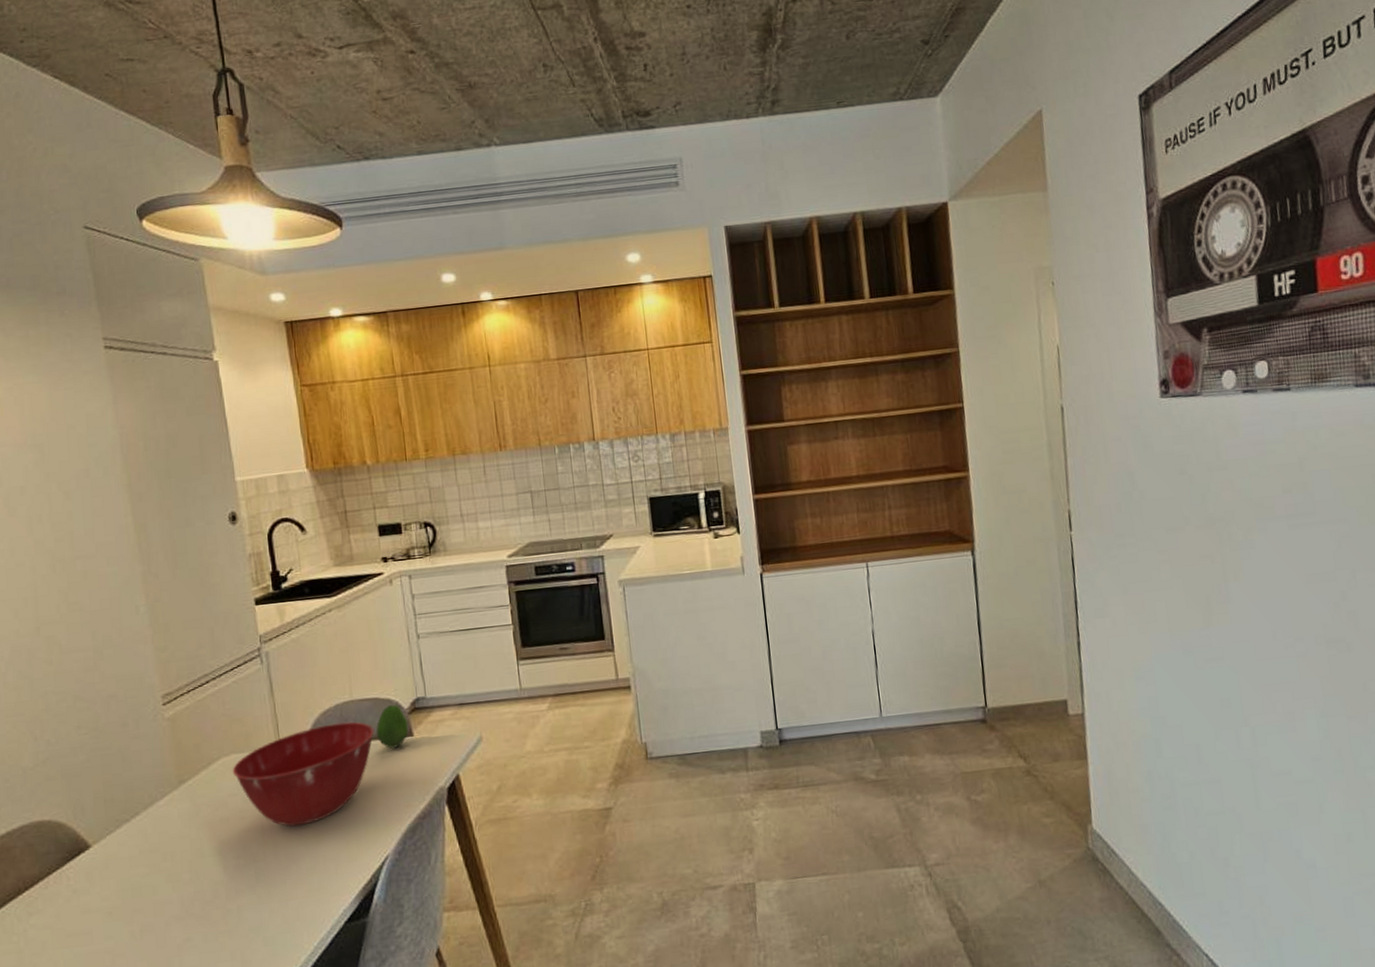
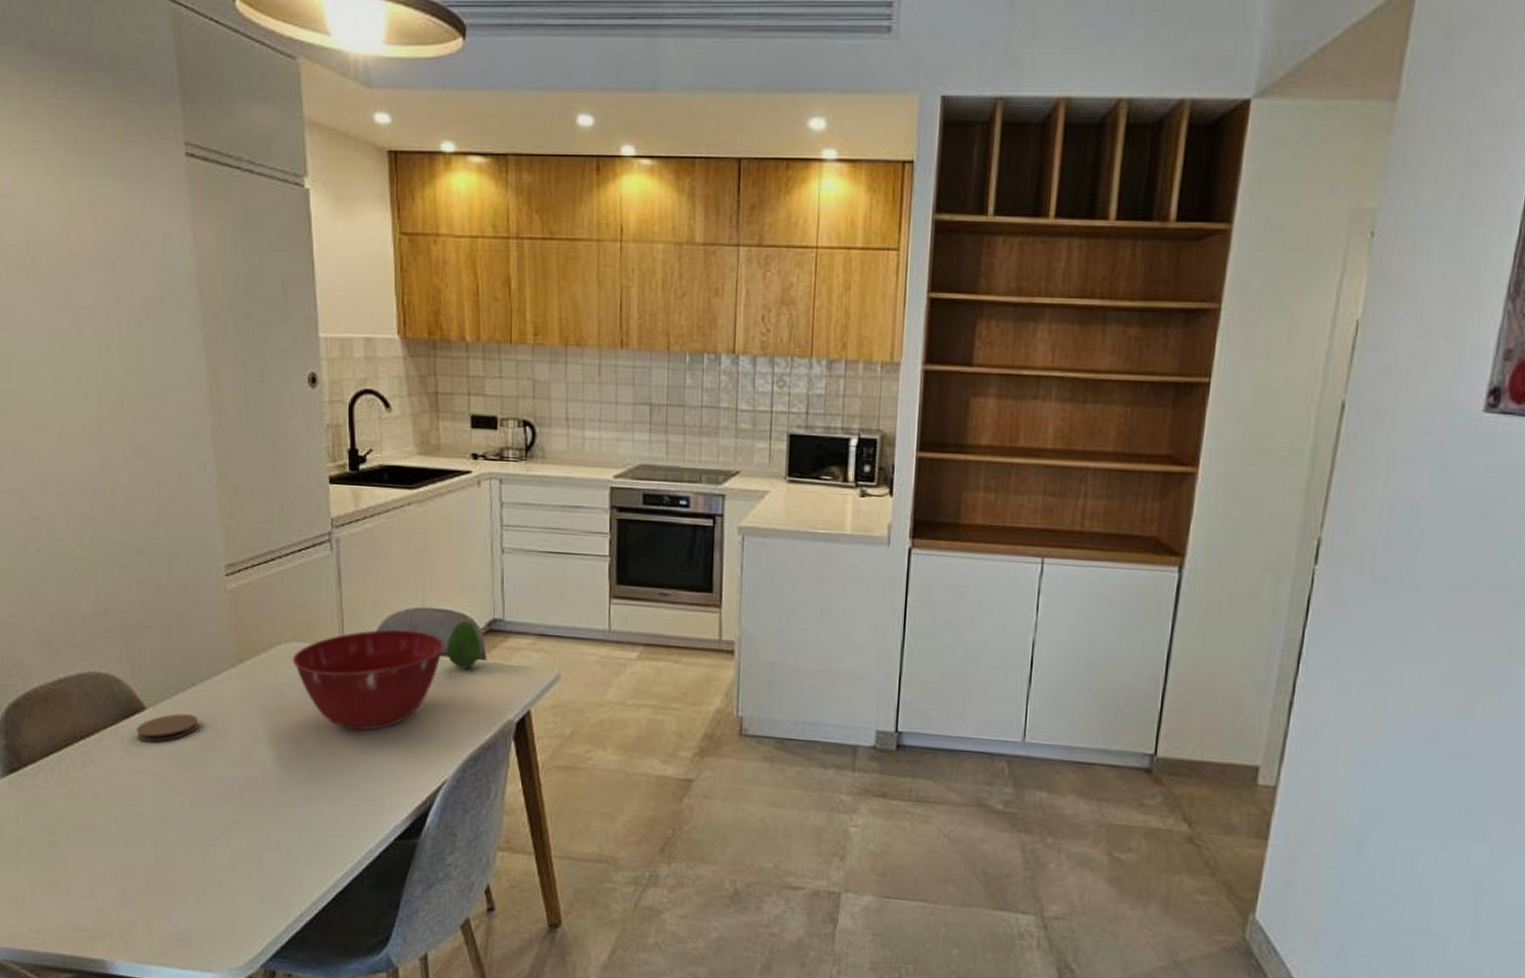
coaster: none [81,843,144,880] -> present [136,713,198,743]

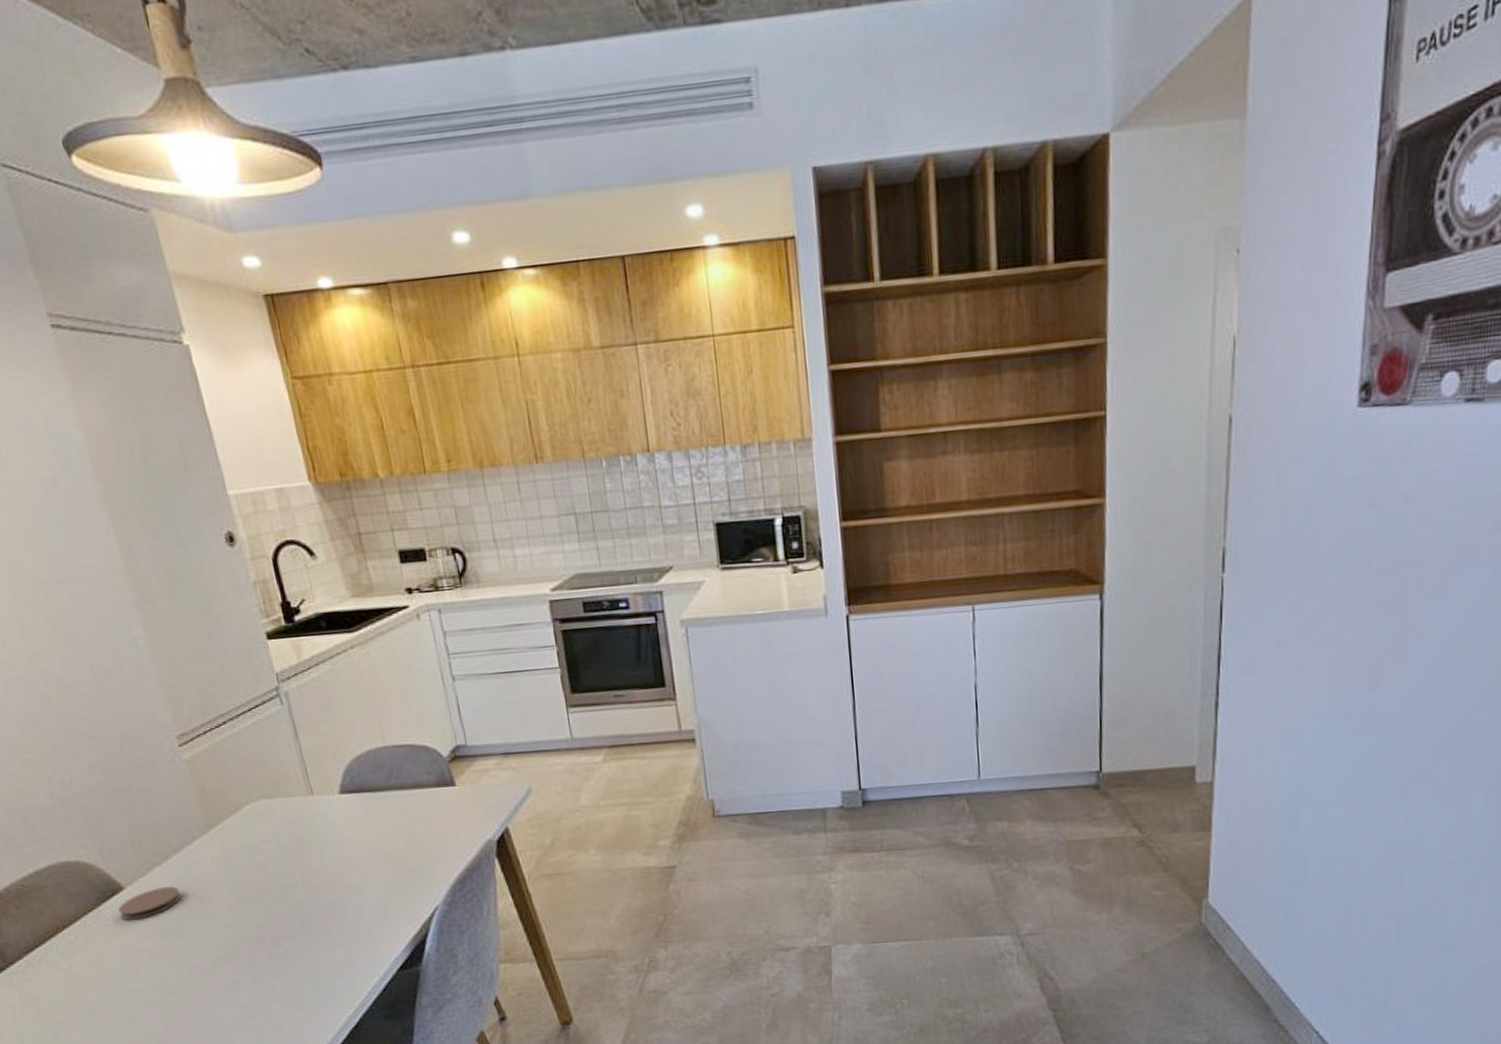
mixing bowl: present [292,629,444,731] -> none [262,769,413,875]
fruit: present [446,621,482,670] -> none [414,752,450,799]

